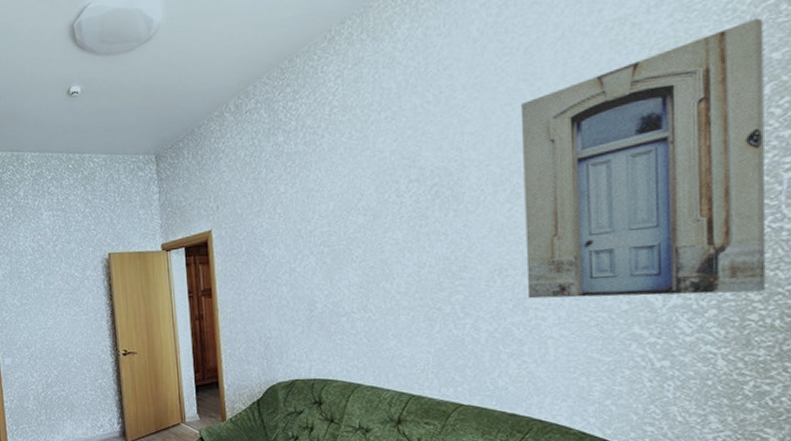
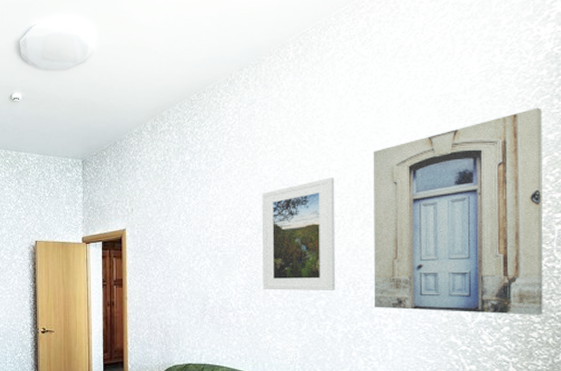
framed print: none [376,142,477,288] -> present [262,177,336,290]

